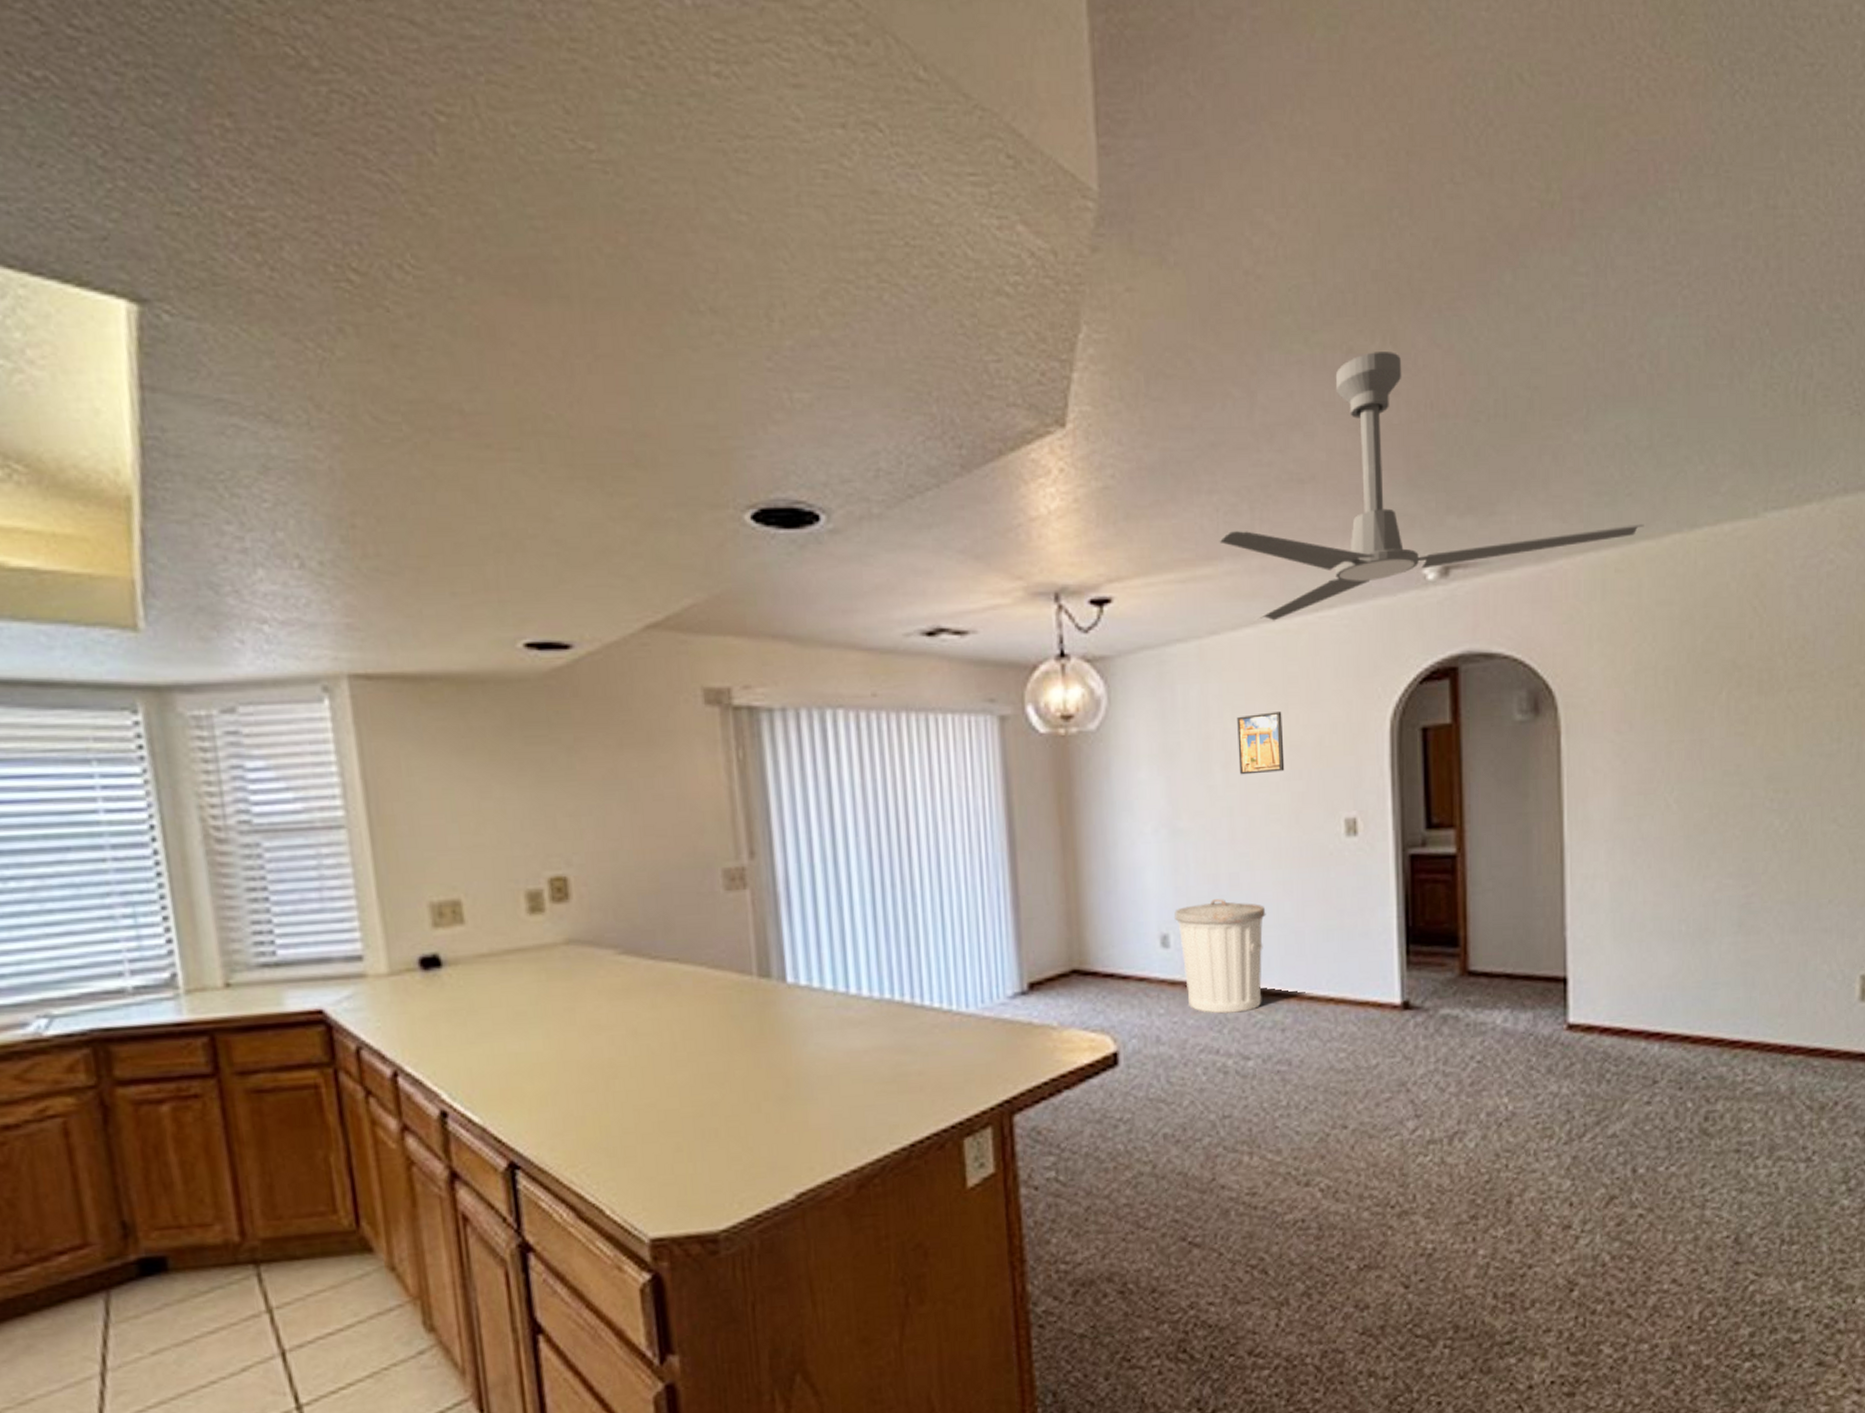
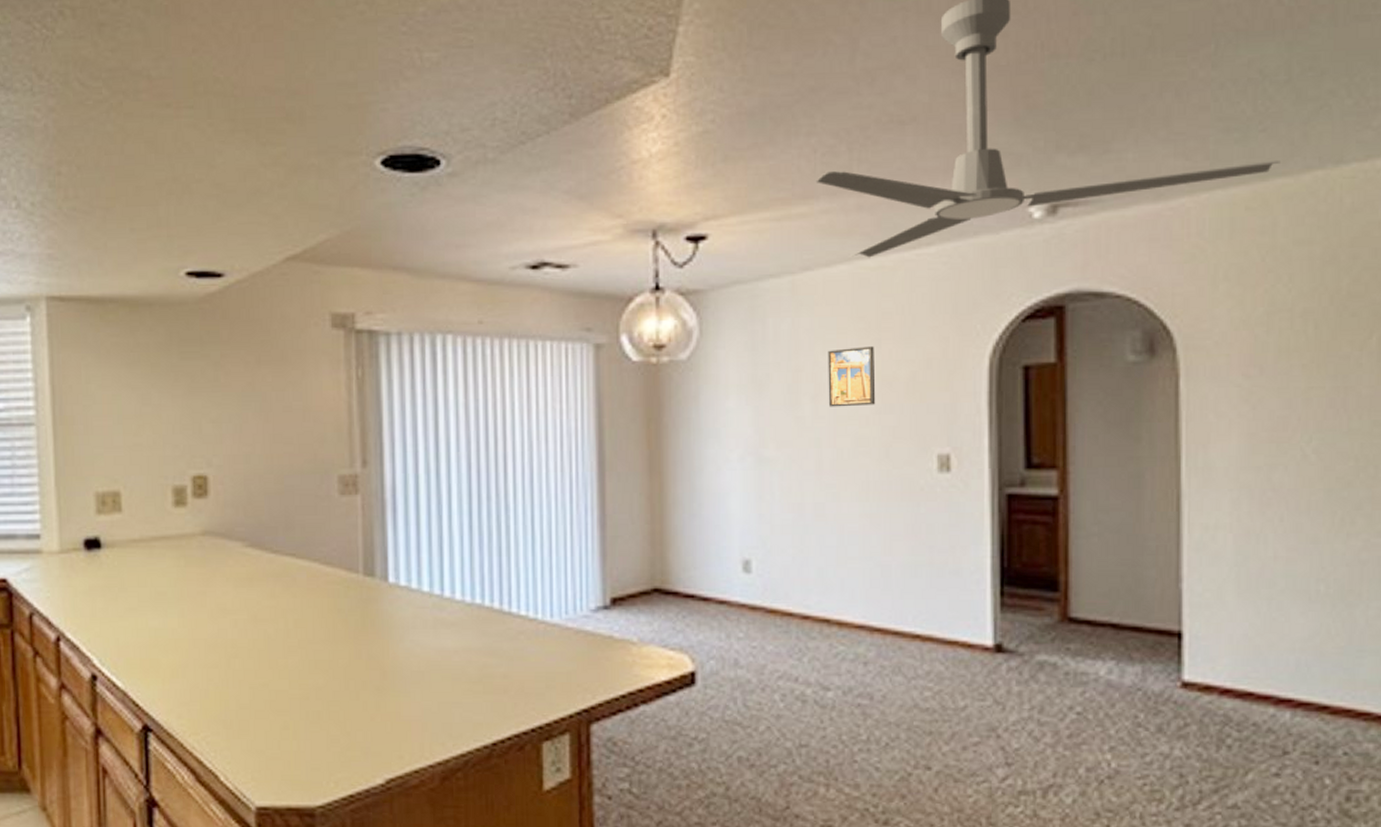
trash can: present [1174,899,1266,1014] -> none [758,528,852,643]

